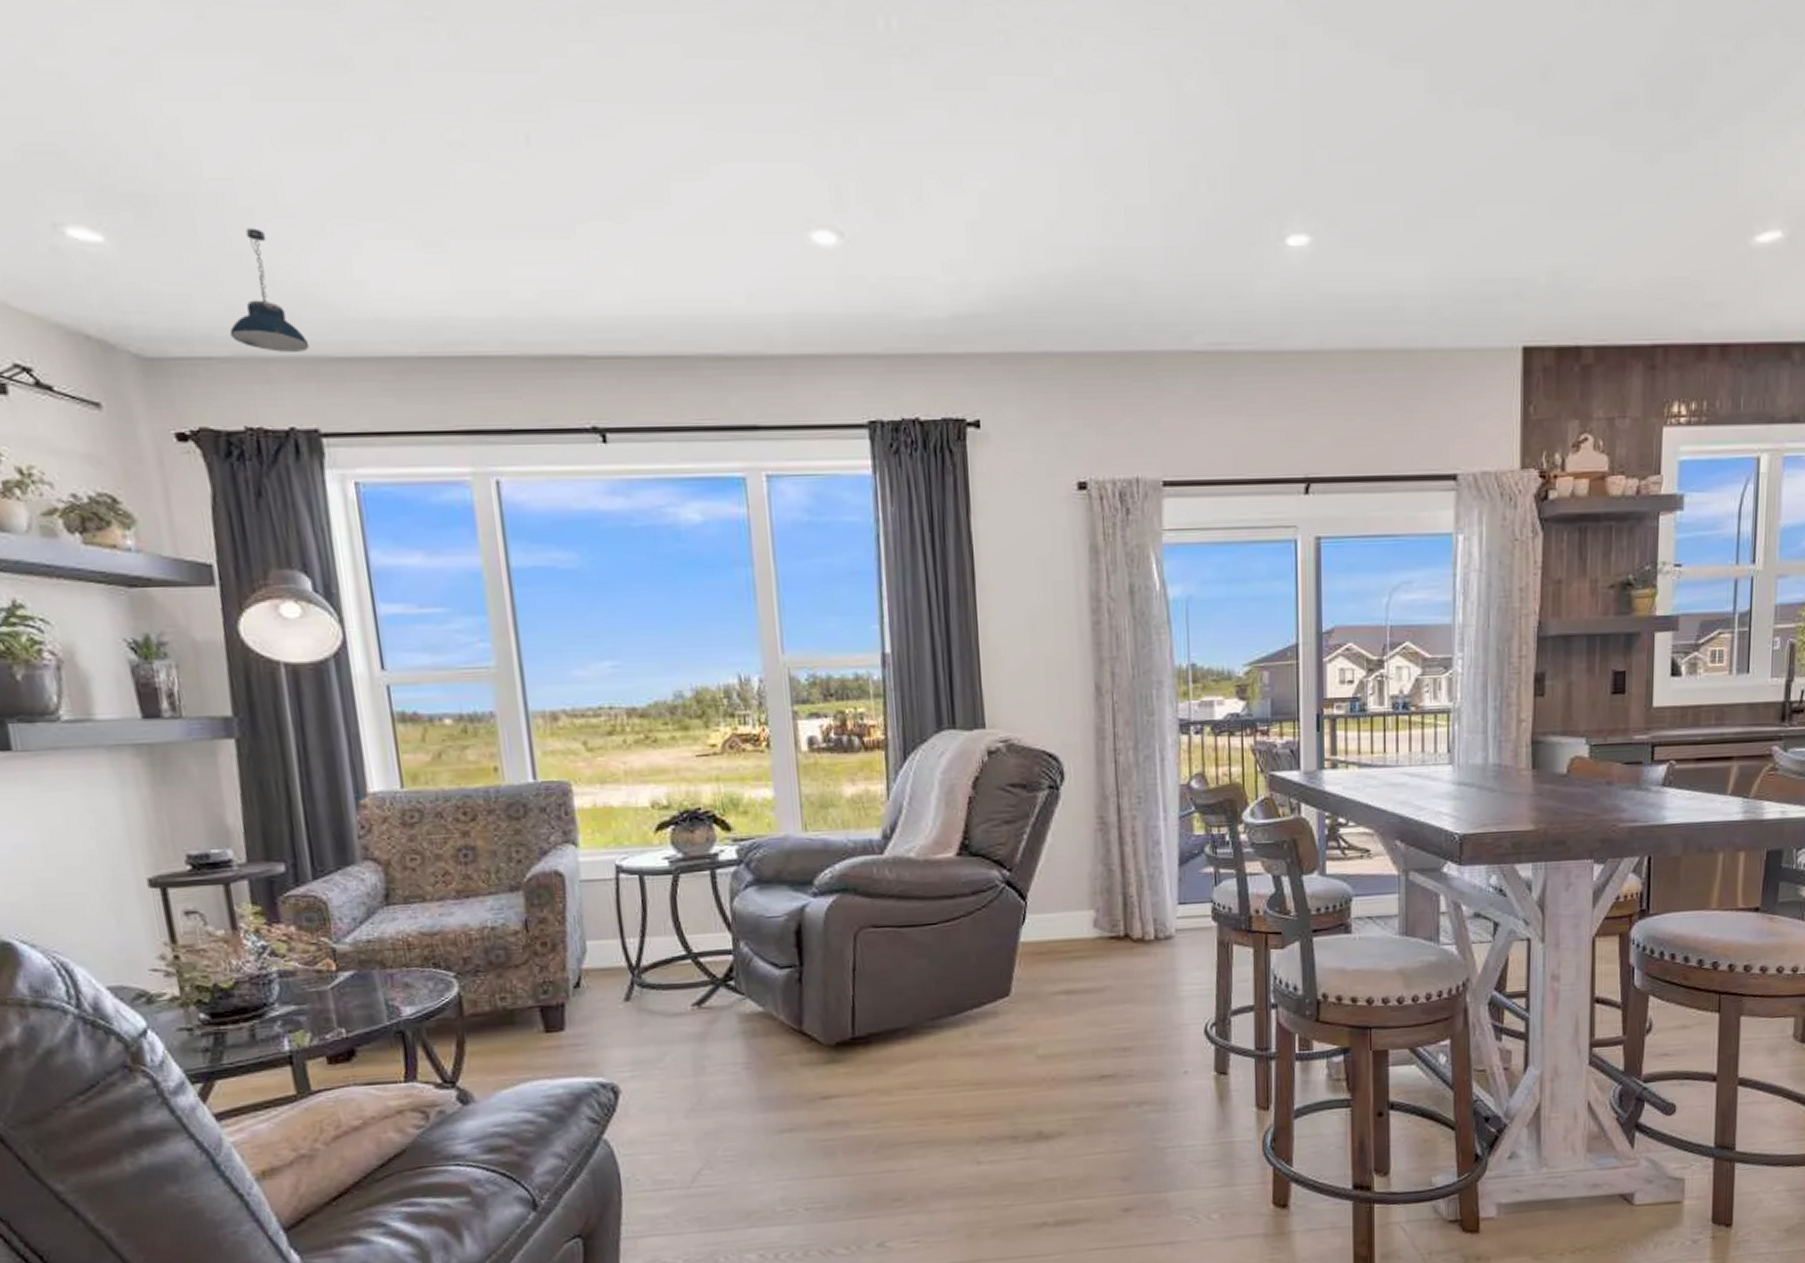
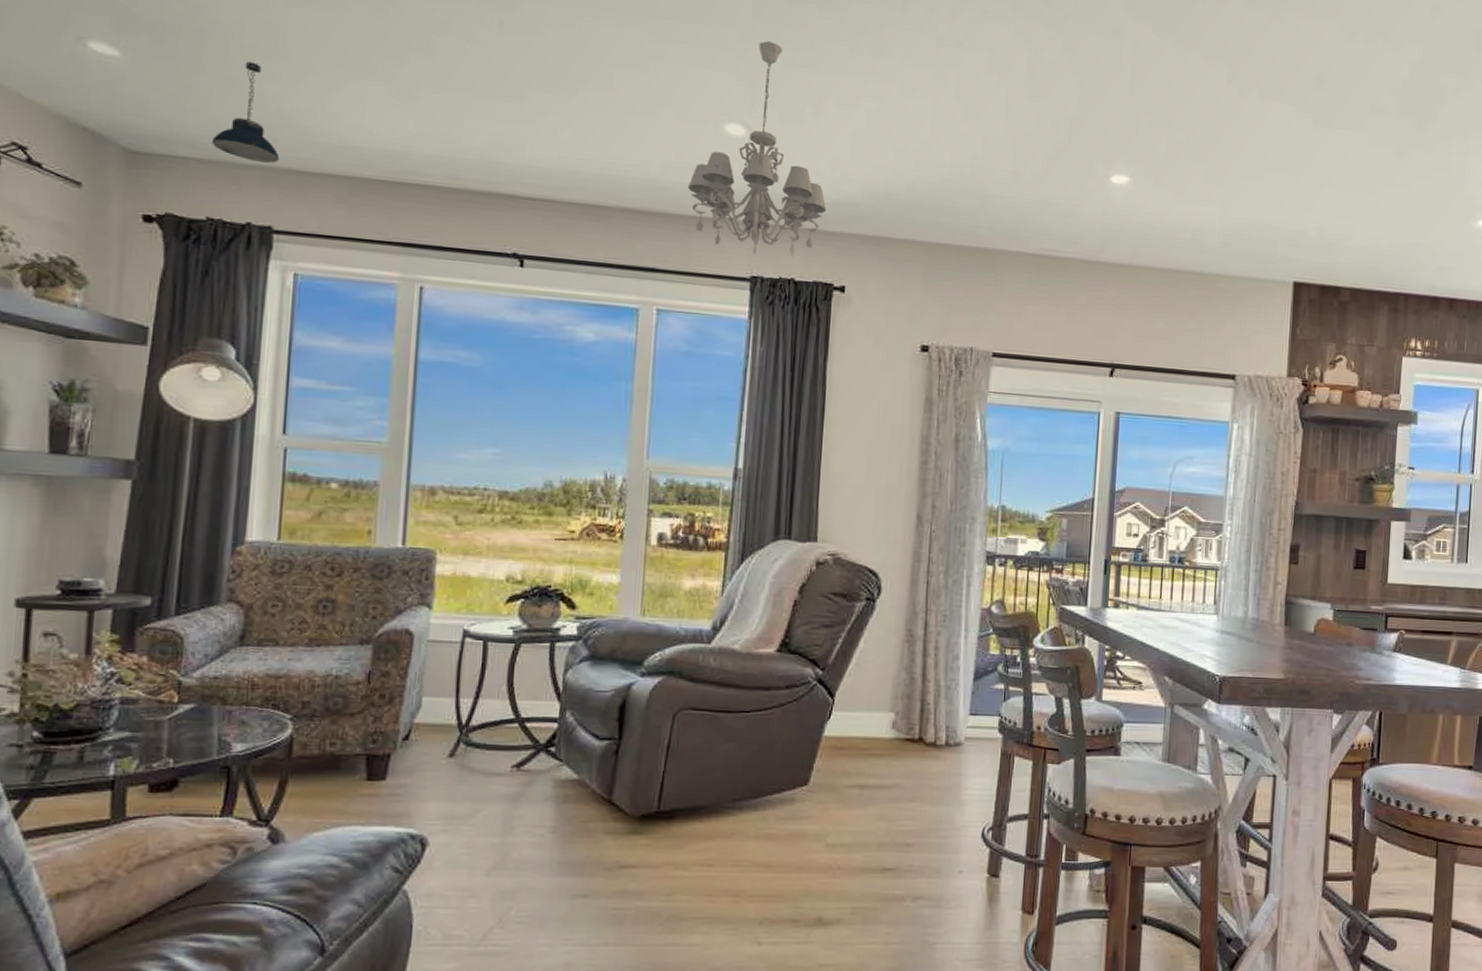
chandelier: none [779,115,947,395] -> present [688,41,827,257]

